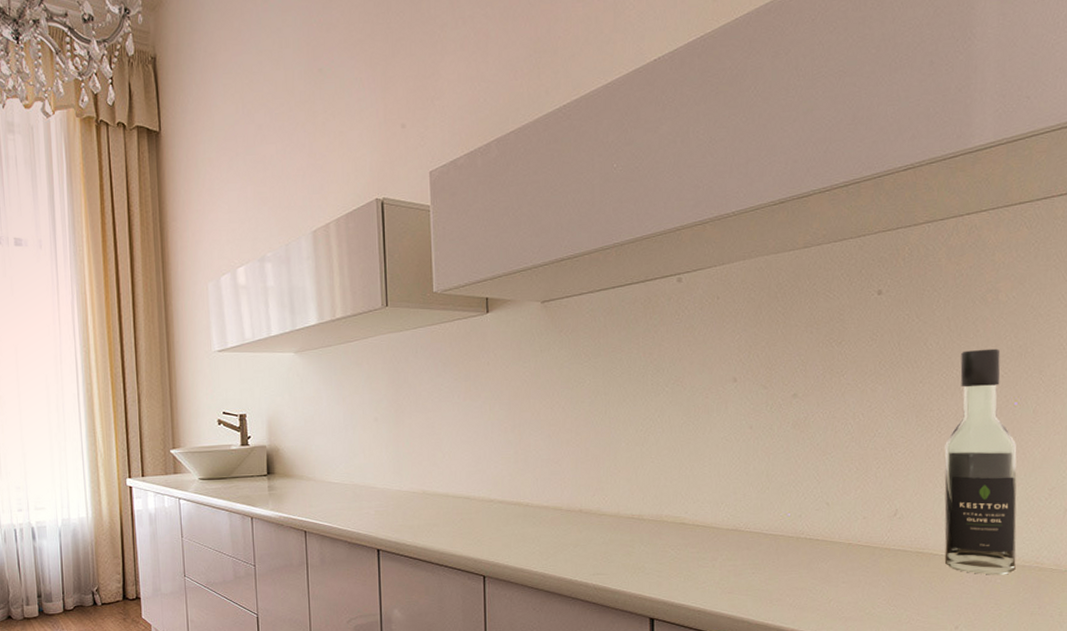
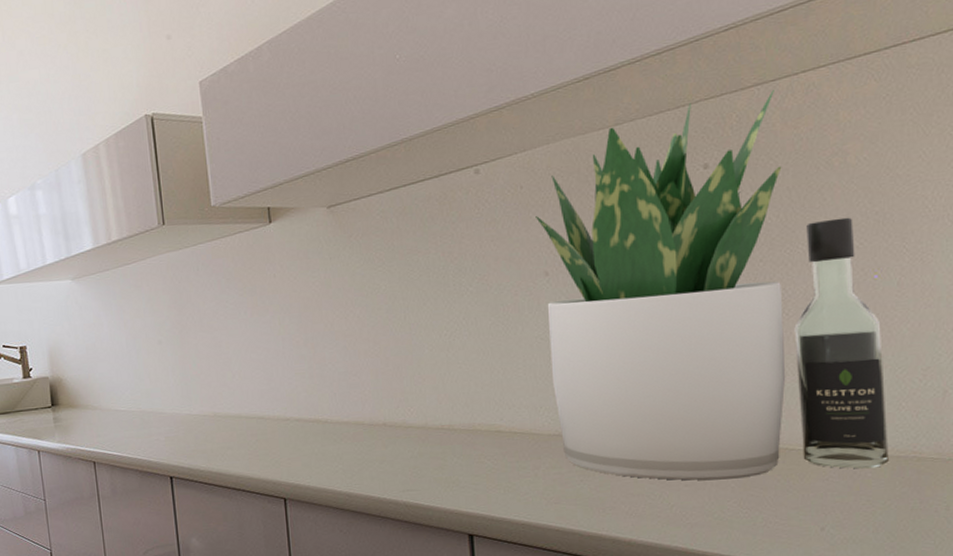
planter: none [729,228,944,579] -> present [536,90,786,481]

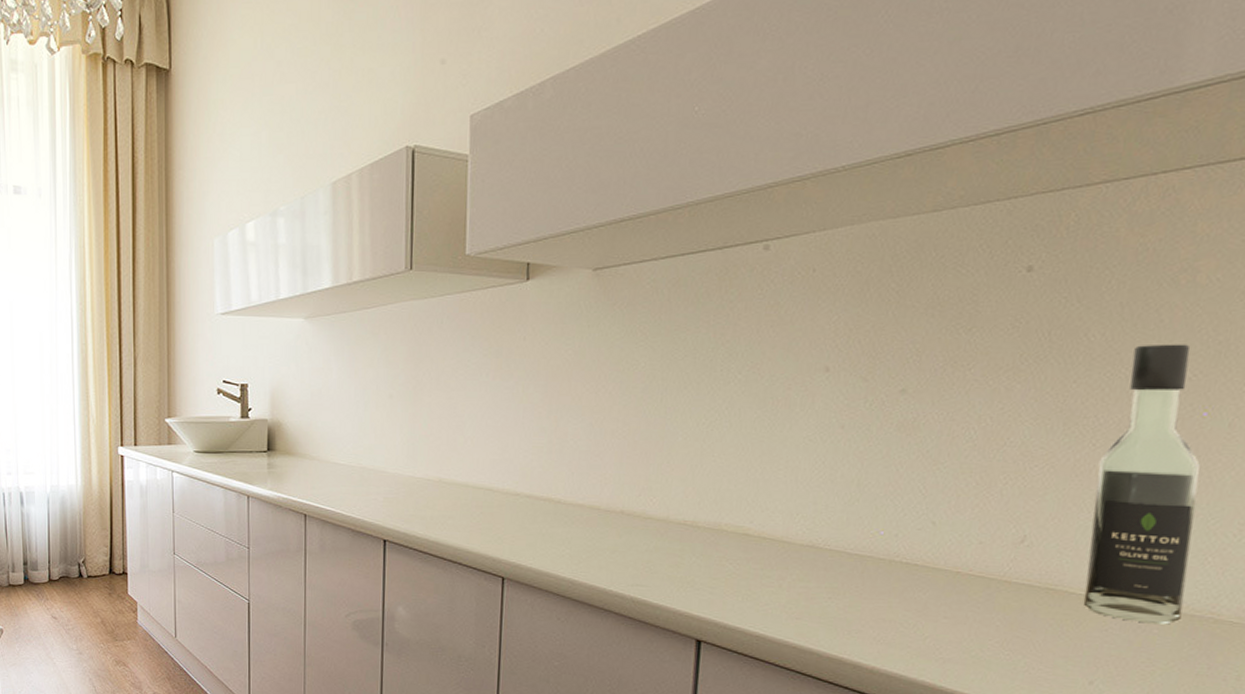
planter: present [536,90,786,481] -> none [814,190,1126,617]

